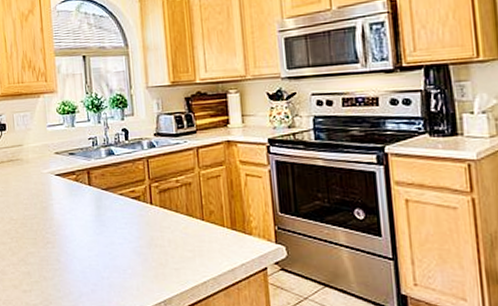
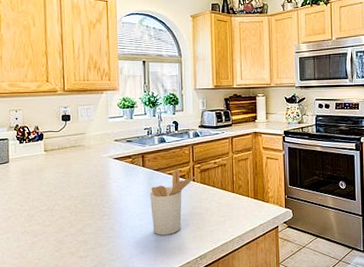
utensil holder: none [99,188,153,271] -> present [150,169,196,235]

